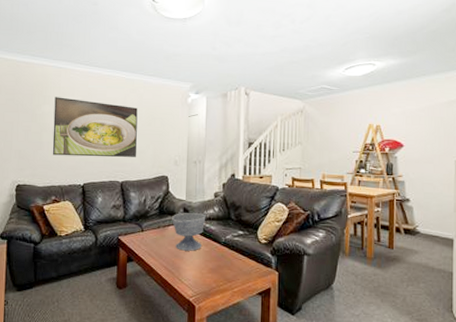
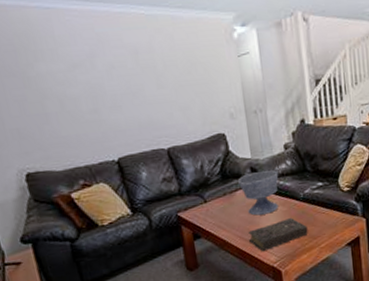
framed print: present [52,97,138,158] -> none [49,49,181,129]
book: none [171,258,224,285] -> present [248,217,308,252]

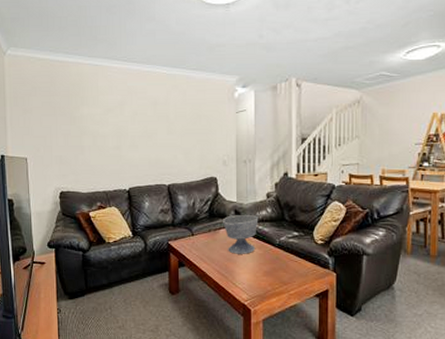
book: present [248,217,308,252] -> none [224,260,280,289]

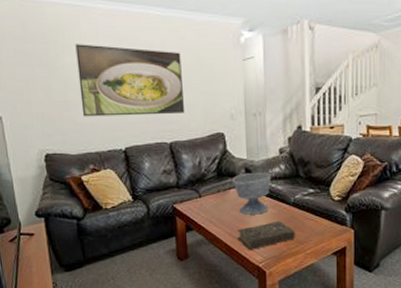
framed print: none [93,97,183,160] -> present [75,44,185,117]
book: none [224,260,280,289] -> present [237,220,295,251]

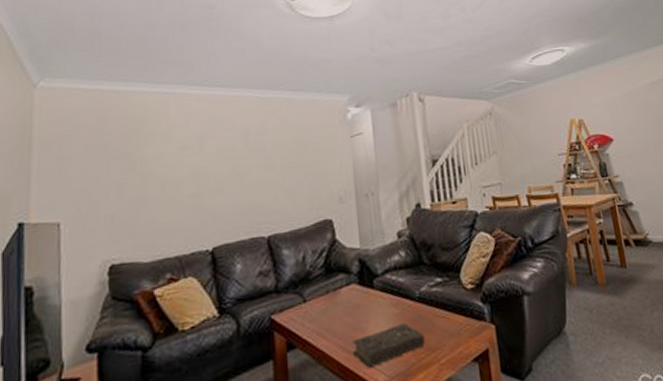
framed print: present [75,44,185,117] -> none [161,132,287,215]
bowl: present [233,172,271,215] -> none [344,262,391,320]

